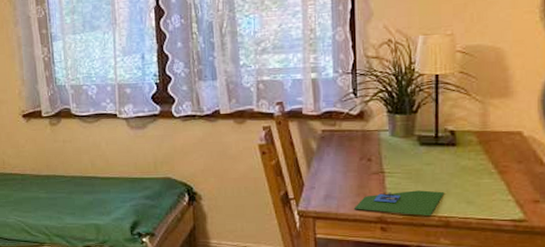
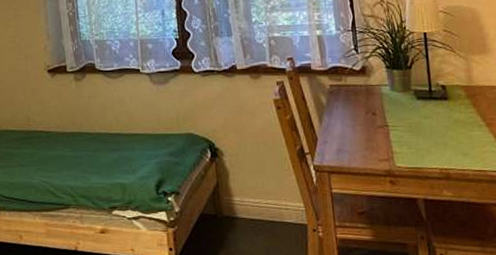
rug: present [355,190,445,217] -> none [365,143,443,169]

